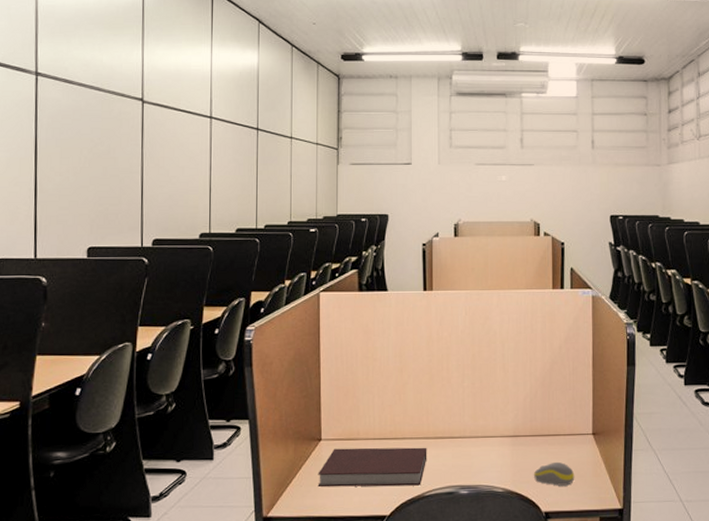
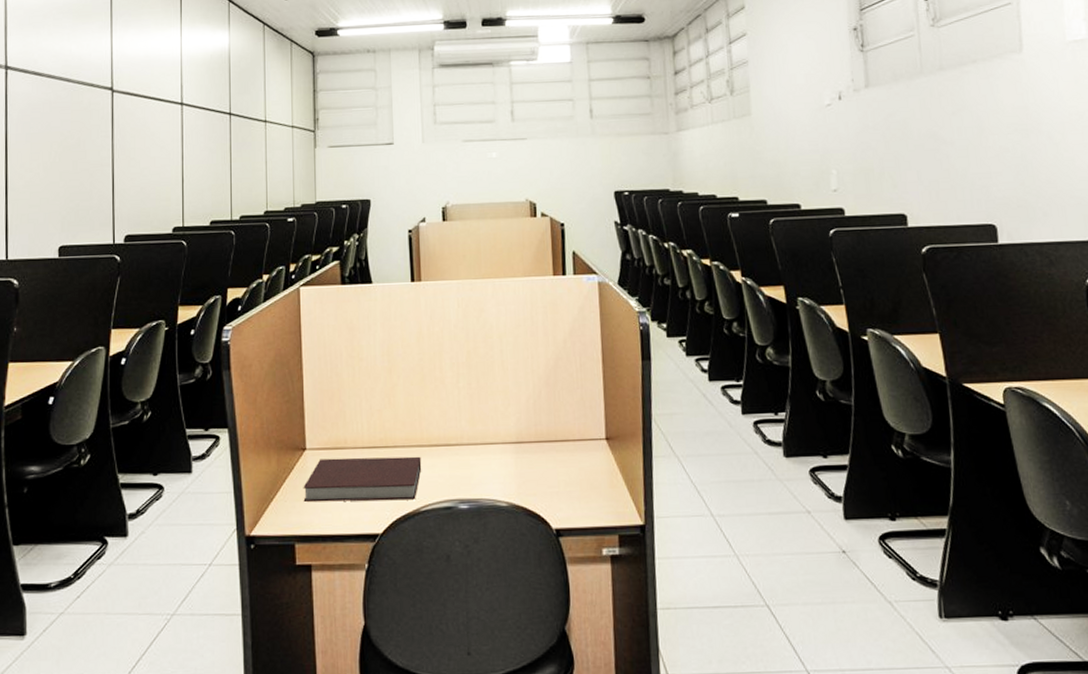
computer mouse: present [534,461,575,486] -> none [541,471,588,499]

